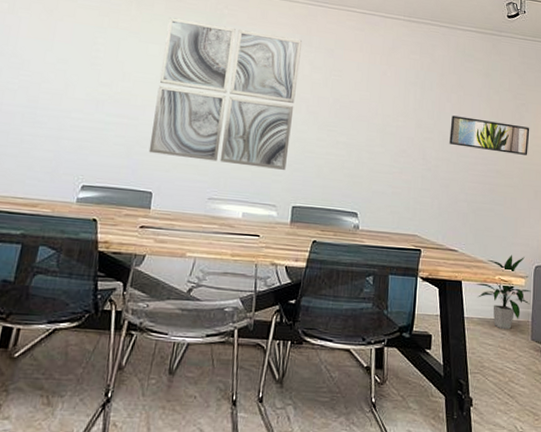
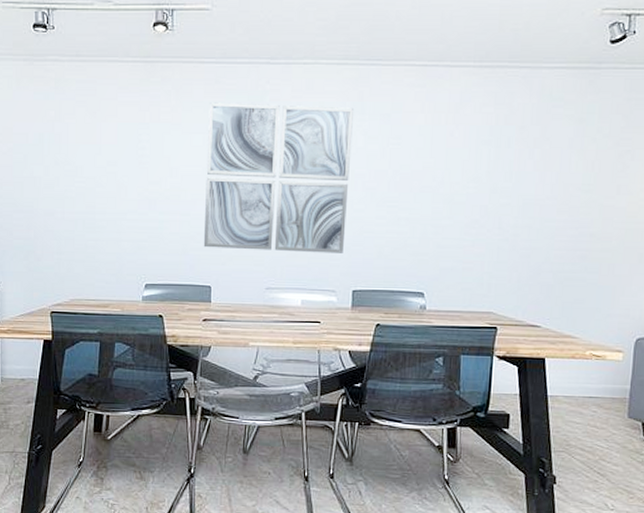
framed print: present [449,115,530,155] -> none [531,174,636,213]
indoor plant: present [475,254,532,329] -> none [561,327,631,406]

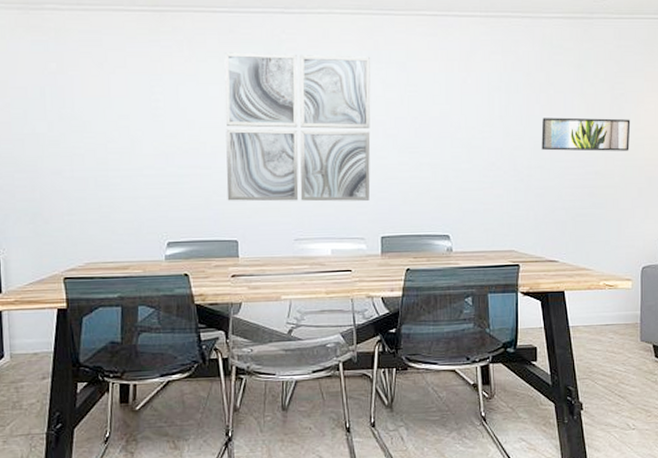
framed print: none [531,174,636,213] -> present [541,117,631,152]

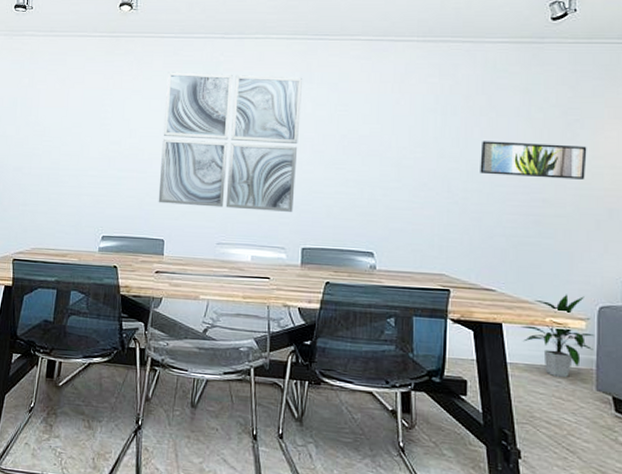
indoor plant: none [578,258,639,333] -> present [519,294,595,377]

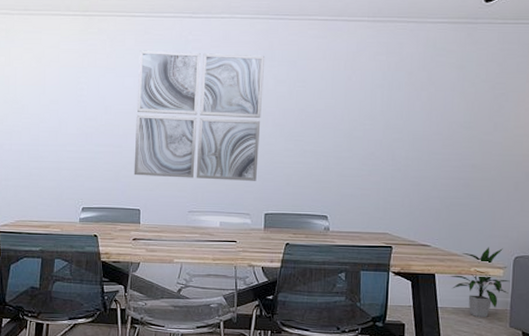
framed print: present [480,141,587,180] -> none [420,113,510,147]

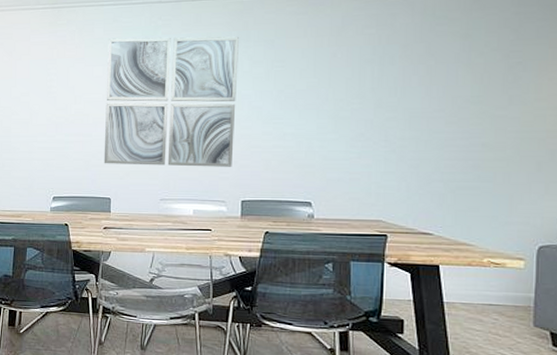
indoor plant: present [449,247,510,317] -> none [456,235,534,314]

